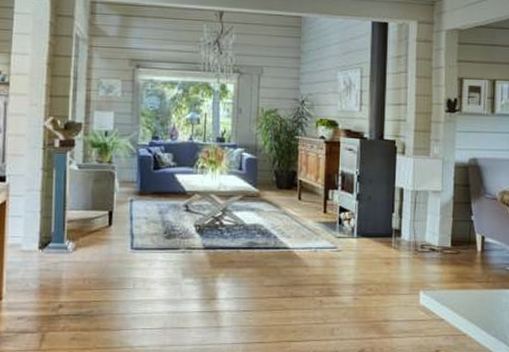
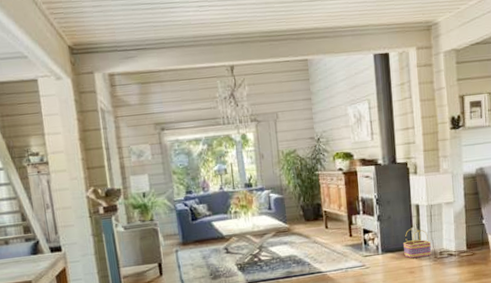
basket: none [382,213,413,248] -> present [403,228,431,259]

